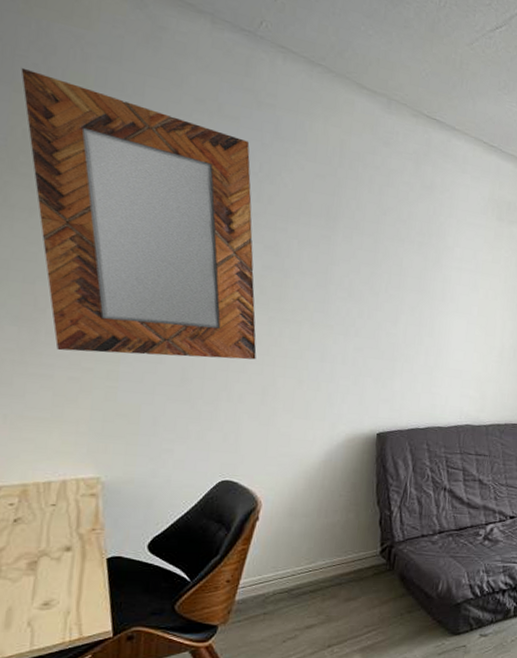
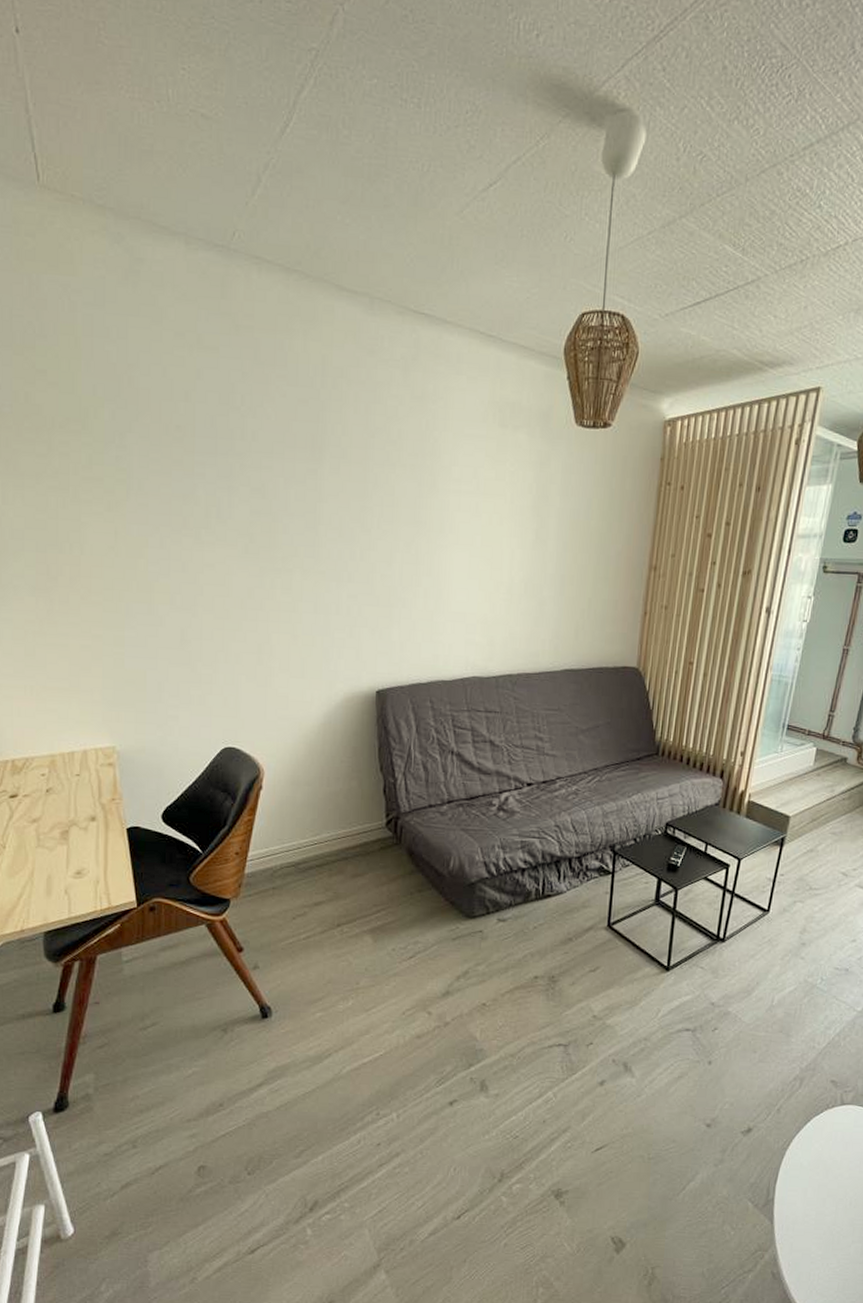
home mirror: present [21,67,257,360] -> none [18,328,250,619]

